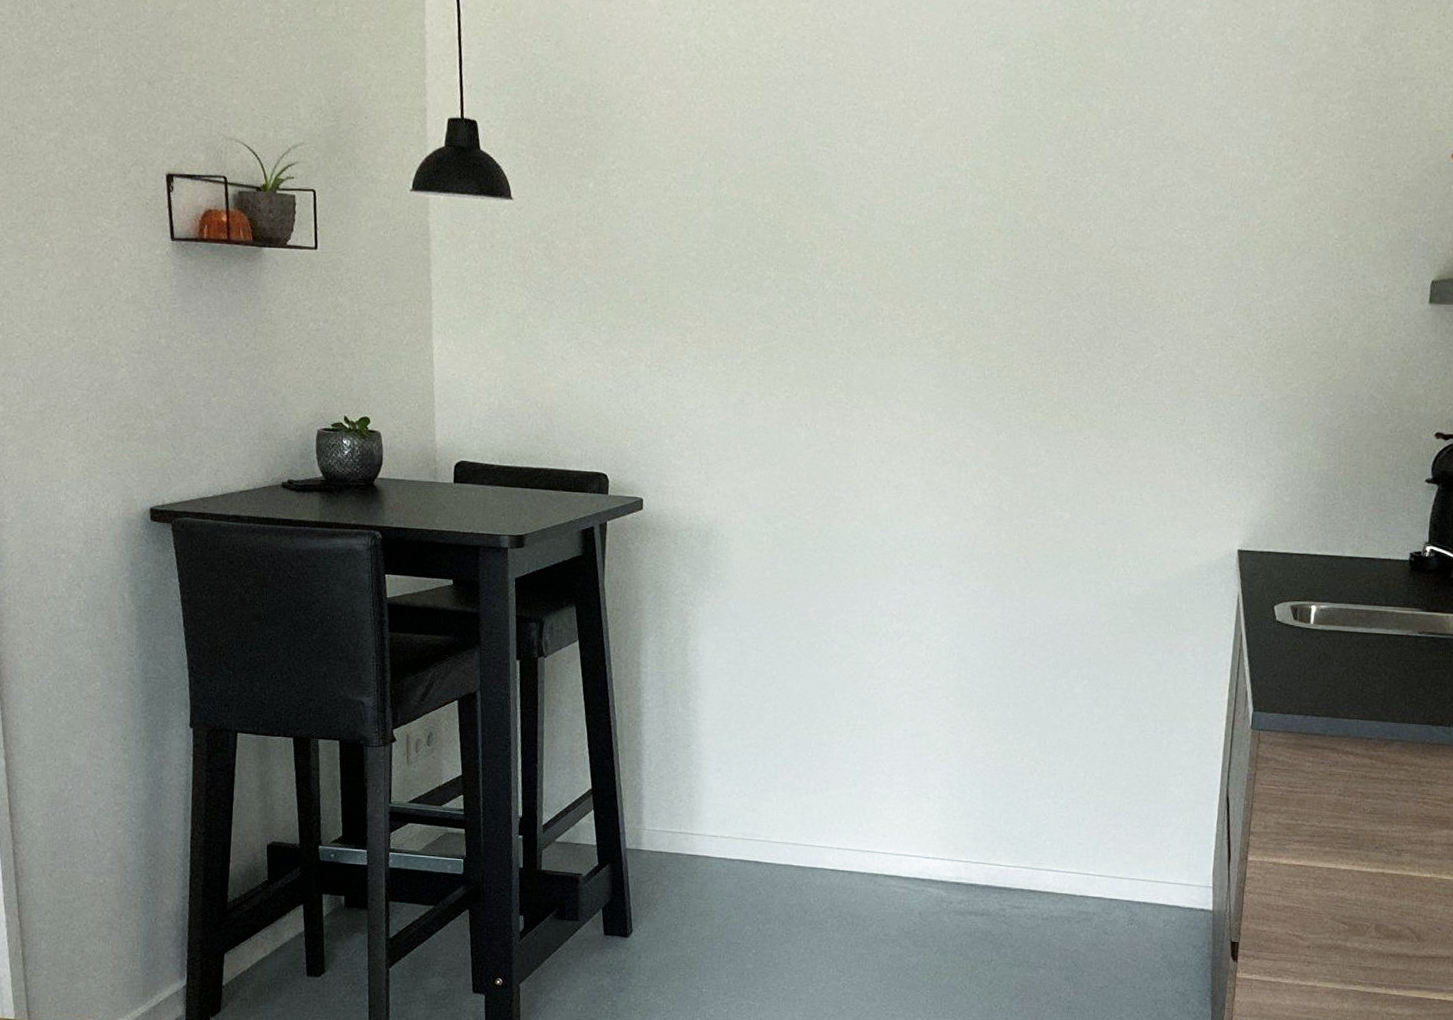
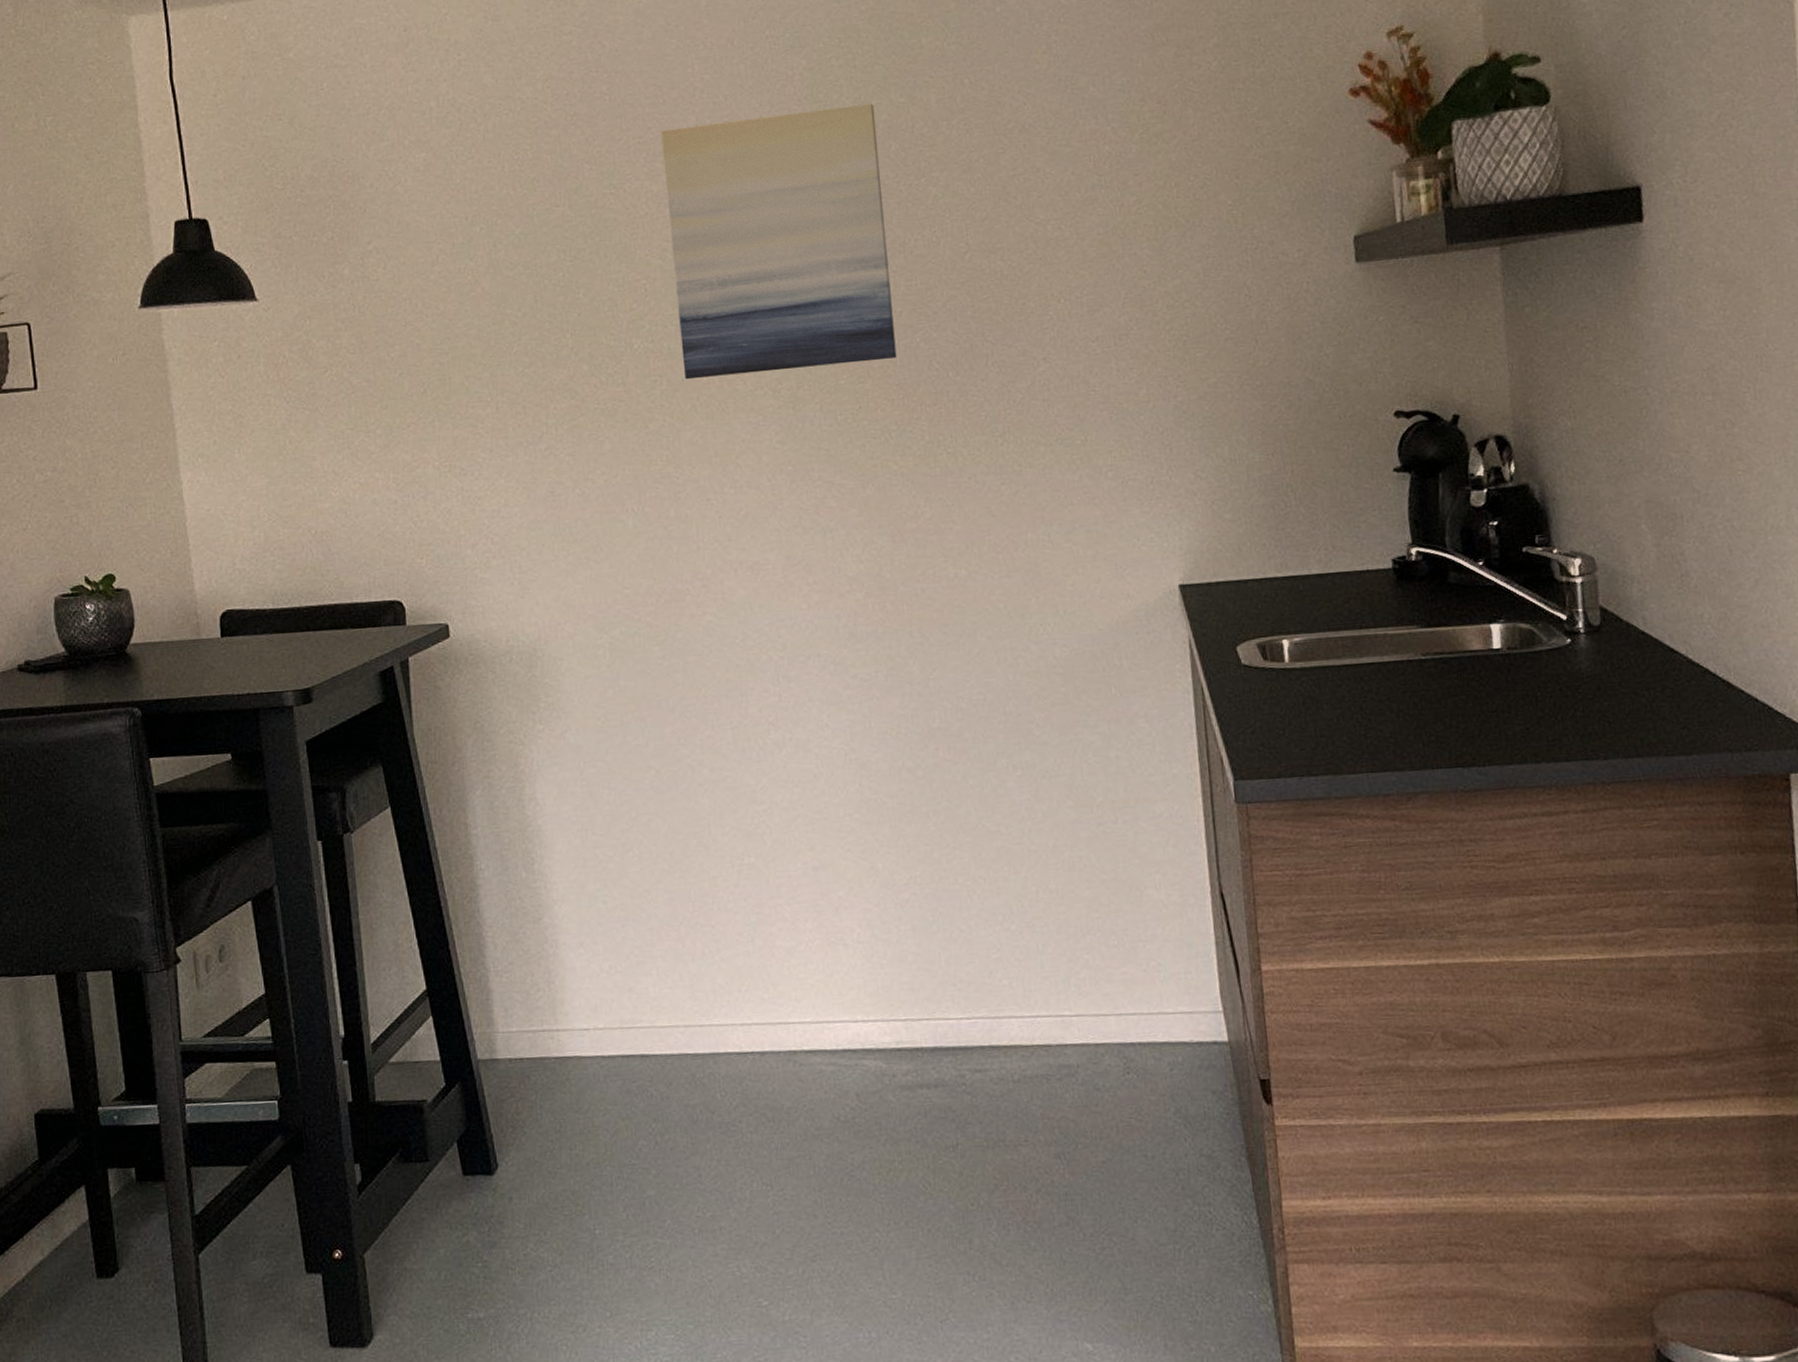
wall art: none [864,101,1056,329] -> present [660,103,897,380]

